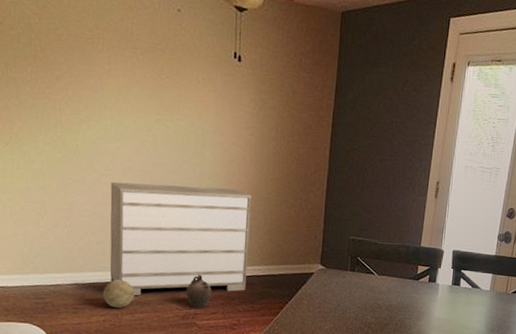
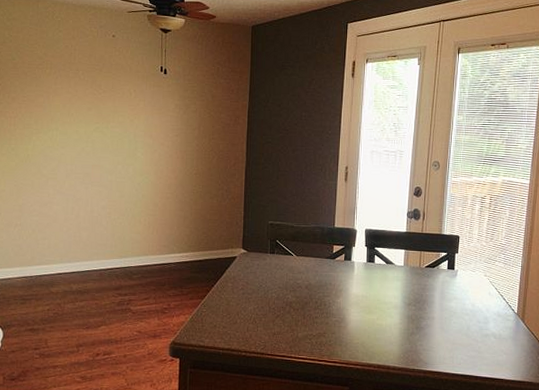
decorative ball: present [102,280,135,308] -> none [47,271,76,297]
dresser: present [110,181,252,295] -> none [54,184,178,285]
ceramic jug: present [186,274,212,309] -> none [121,263,144,295]

